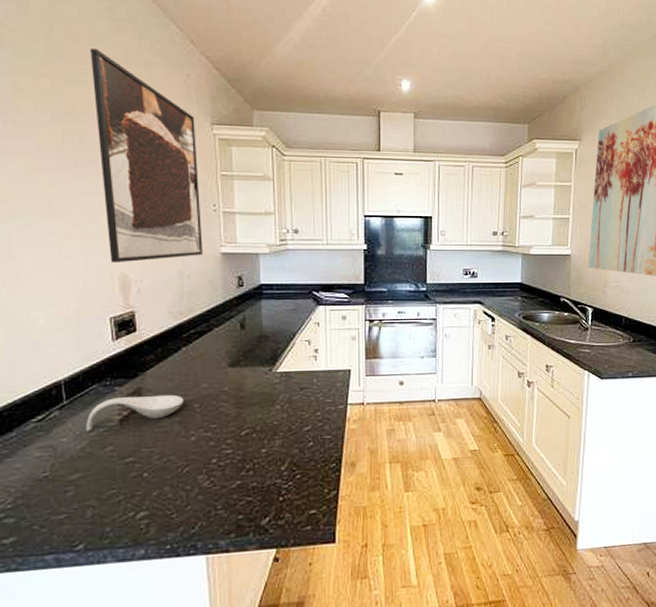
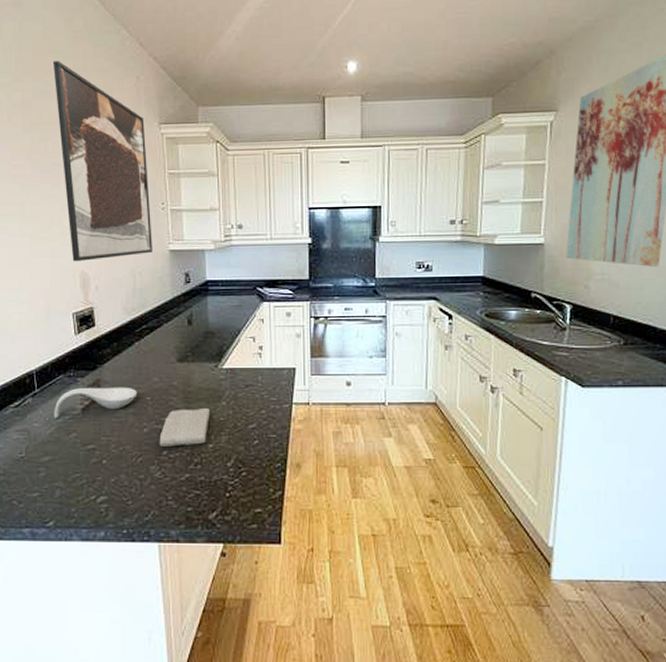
washcloth: none [208,412,263,455] -> present [159,407,210,446]

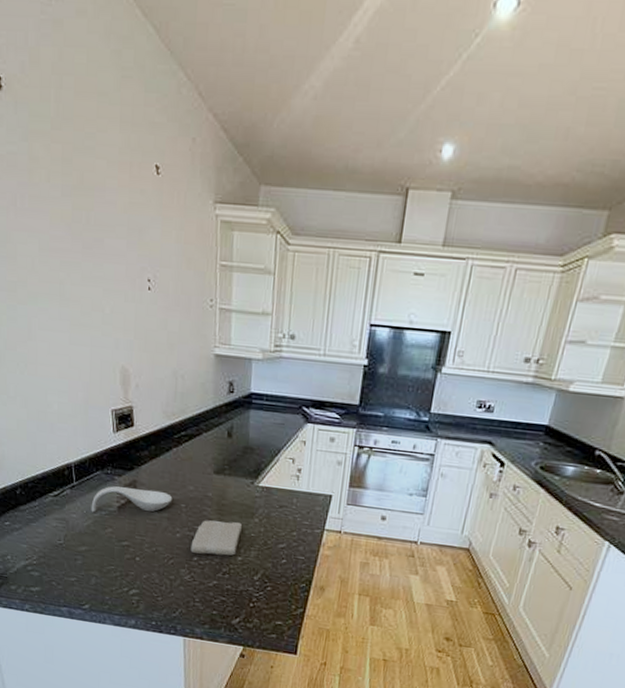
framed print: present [52,61,152,262] -> none [97,107,198,356]

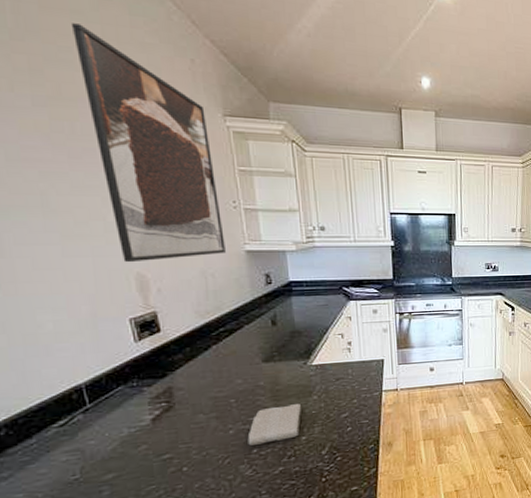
spoon rest: present [91,486,173,513] -> none [114,391,219,433]
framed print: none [97,107,198,356] -> present [70,23,226,263]

